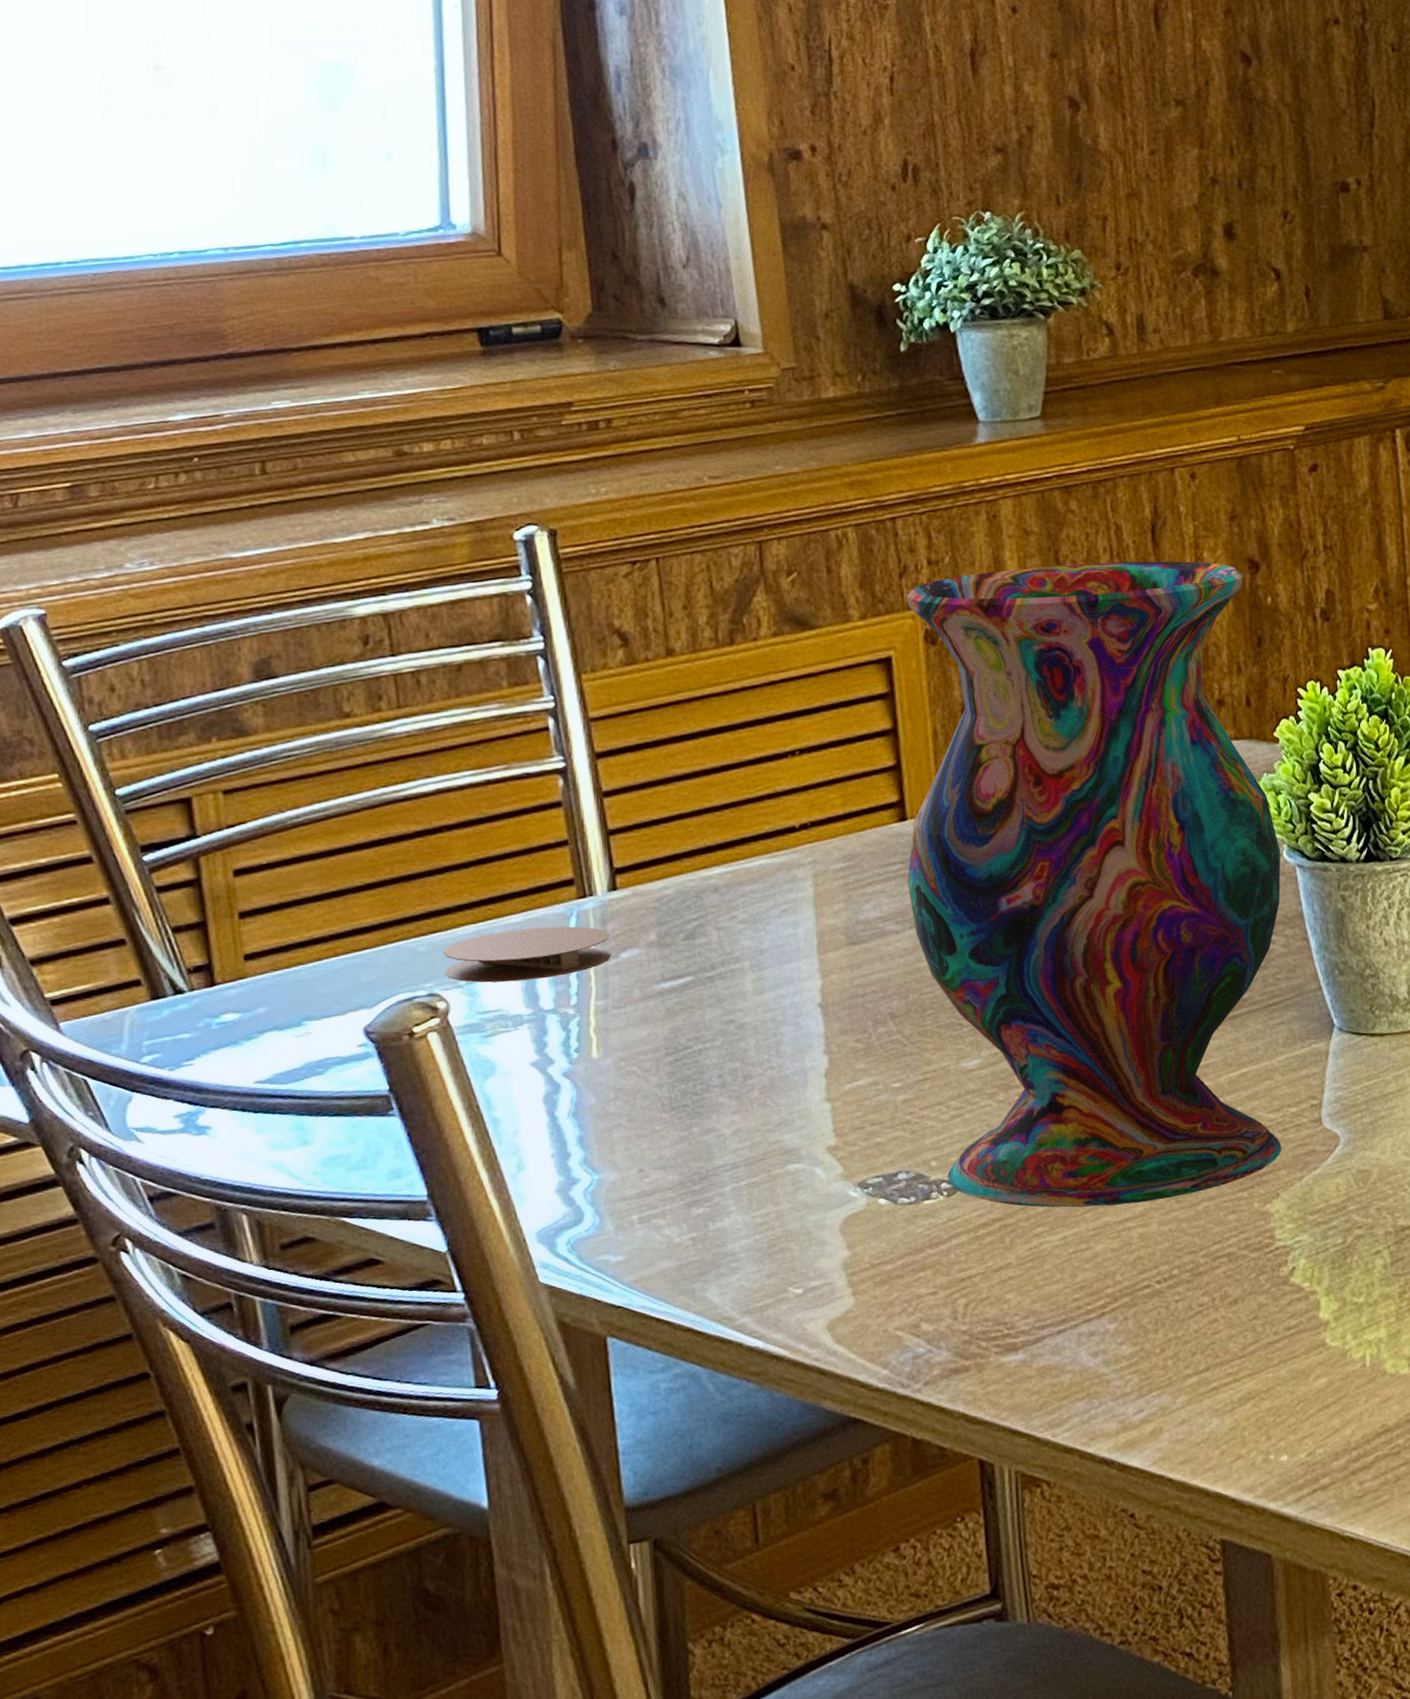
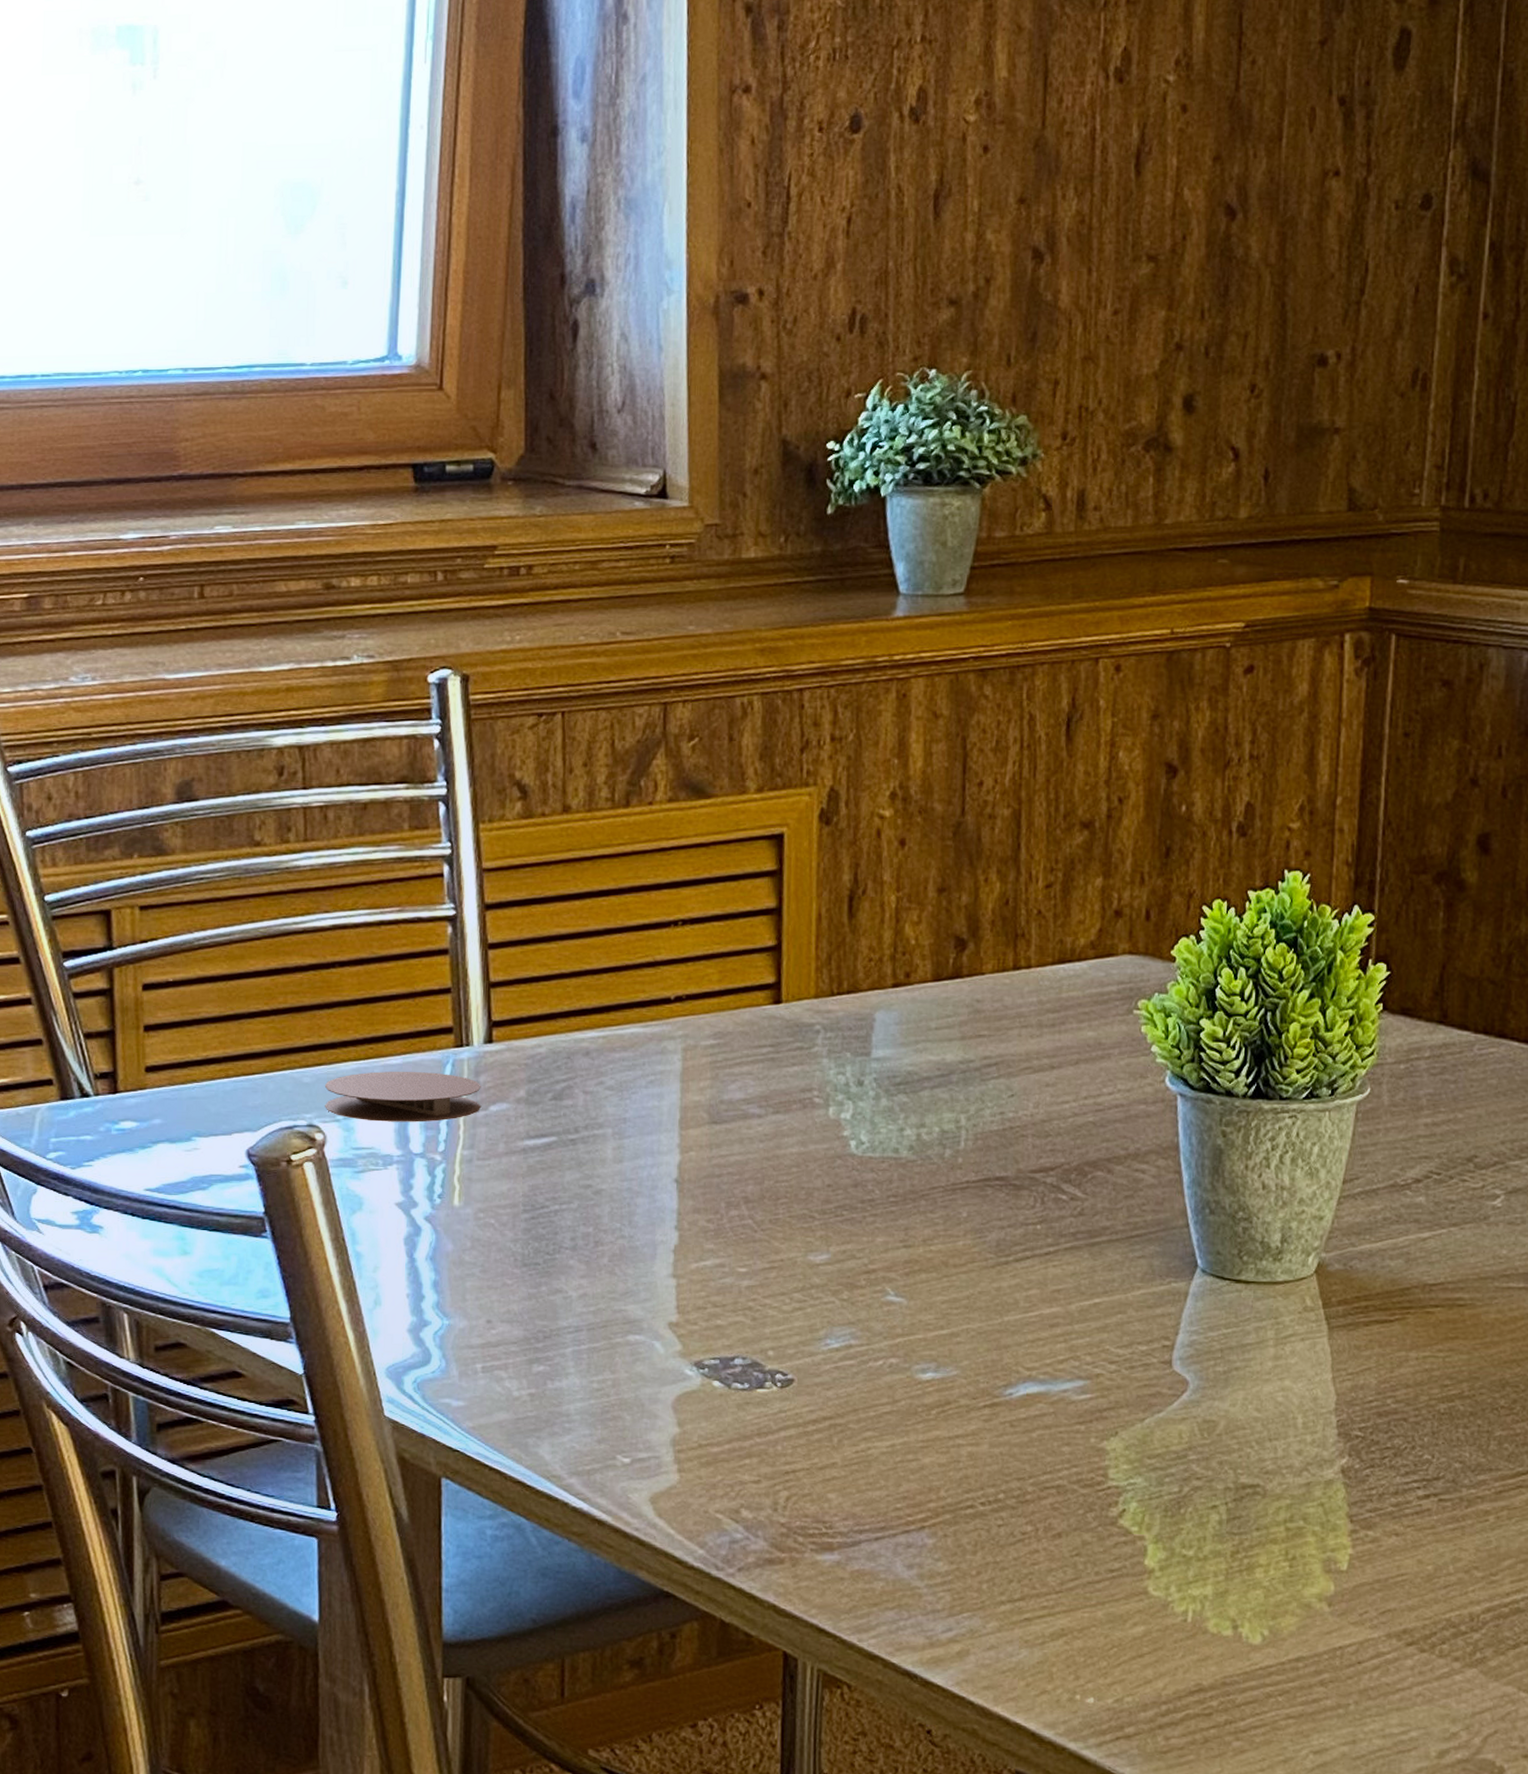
vase: present [906,561,1282,1208] -> none [775,753,1163,1422]

